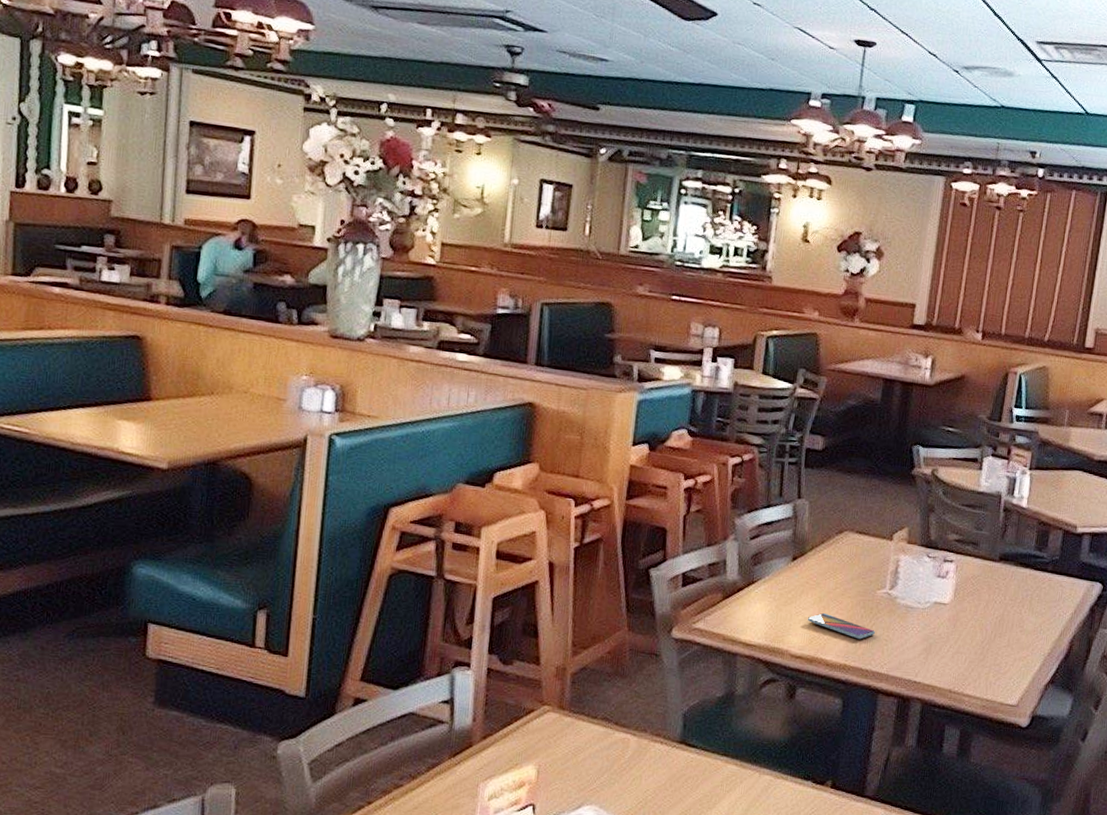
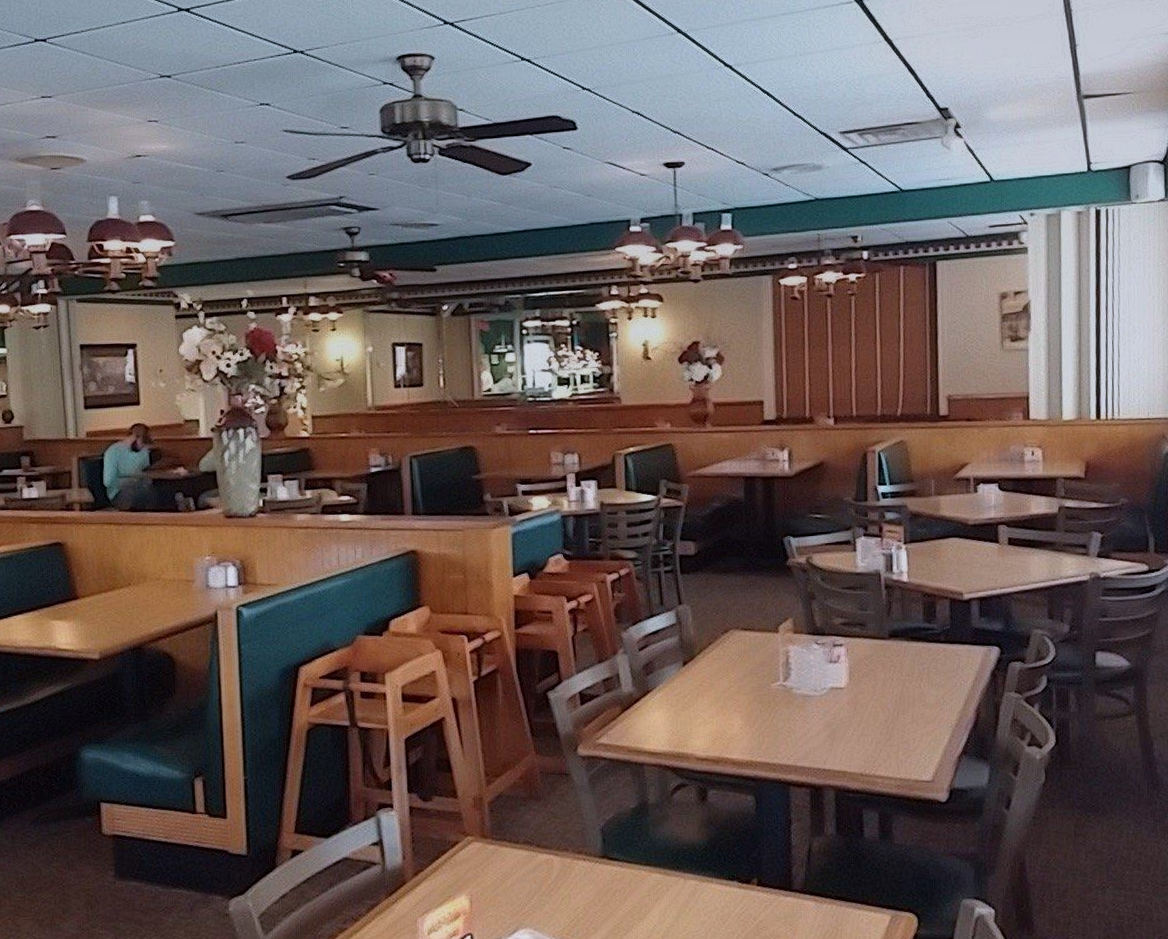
smartphone: present [807,613,875,640] -> none [707,713,776,734]

